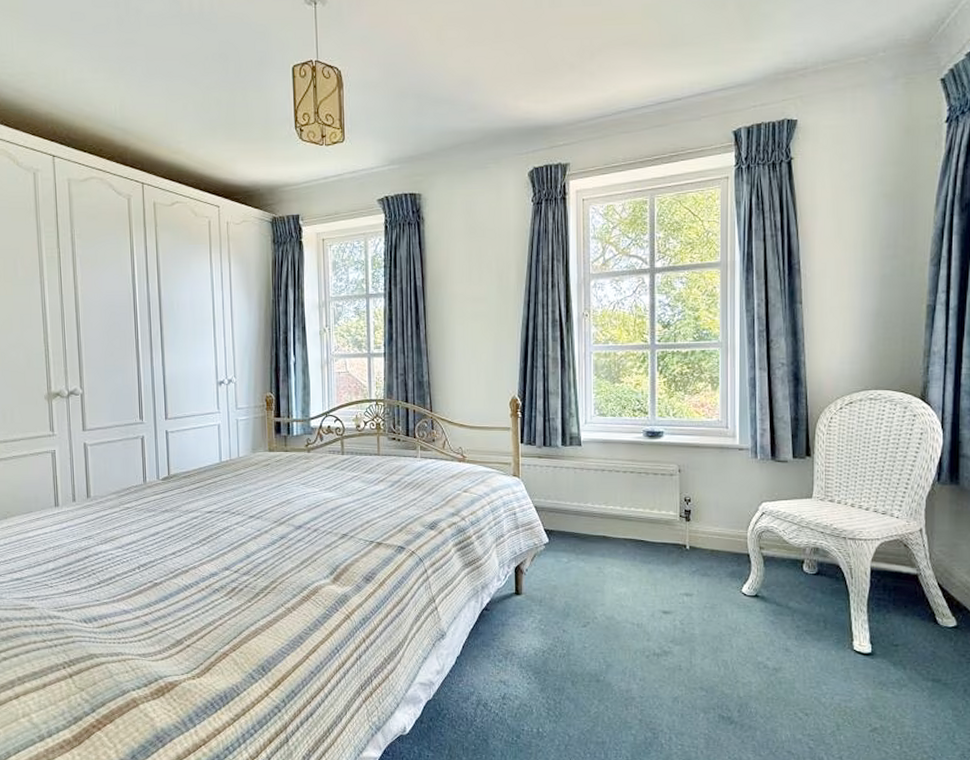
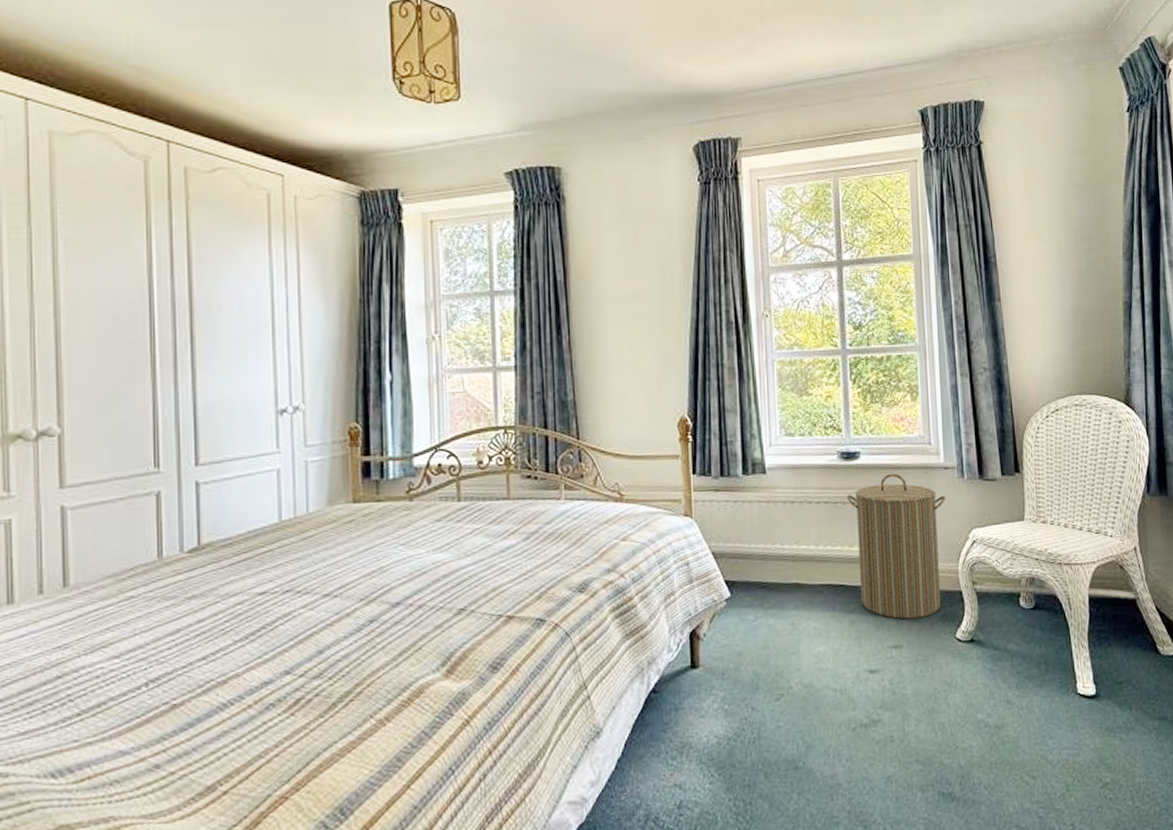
laundry hamper: none [650,451,740,573] -> present [846,473,946,620]

